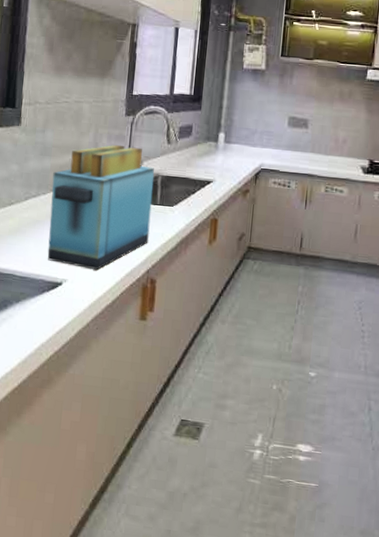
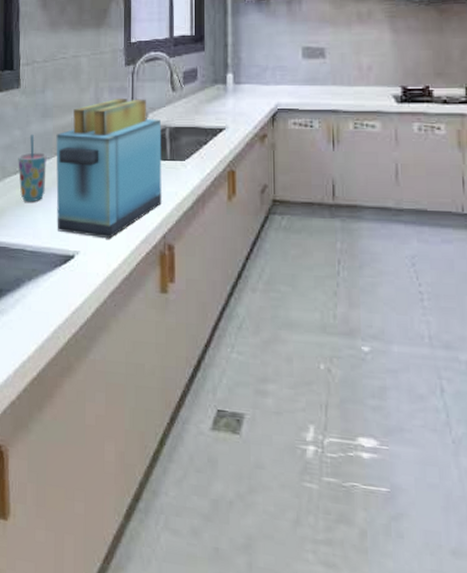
cup: none [13,169,42,233] -> present [18,134,47,202]

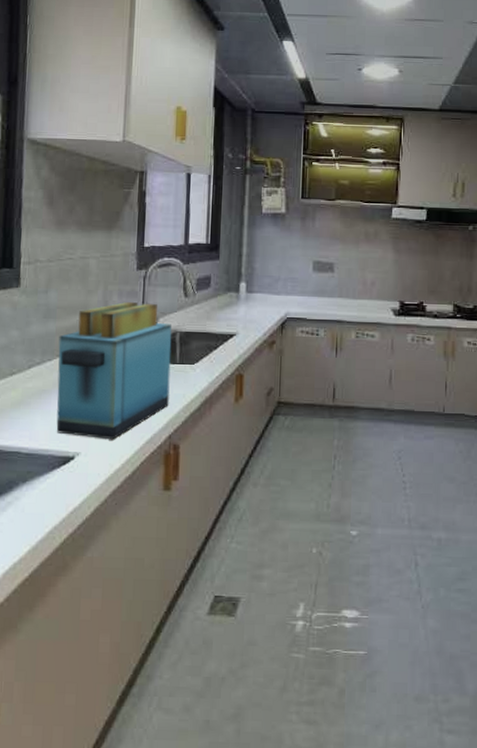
cup: present [18,134,47,202] -> none [14,335,48,404]

